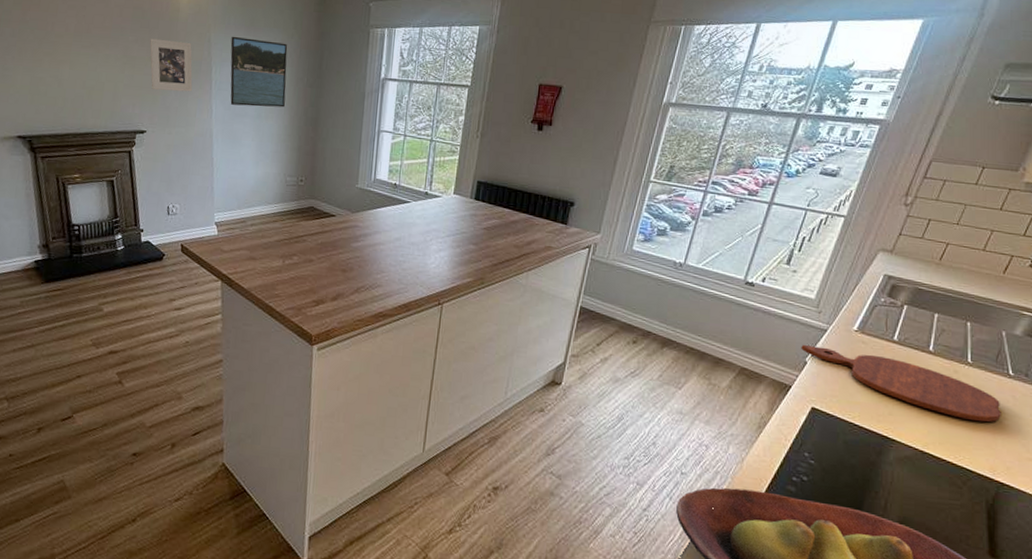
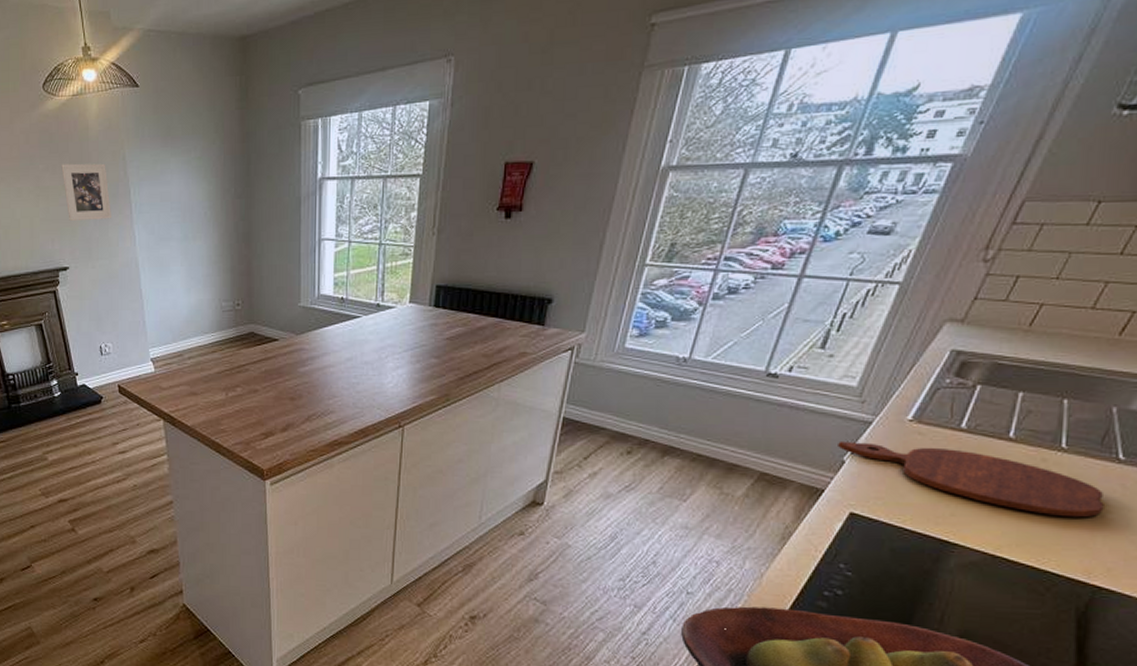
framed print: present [230,36,288,108] -> none [147,150,213,228]

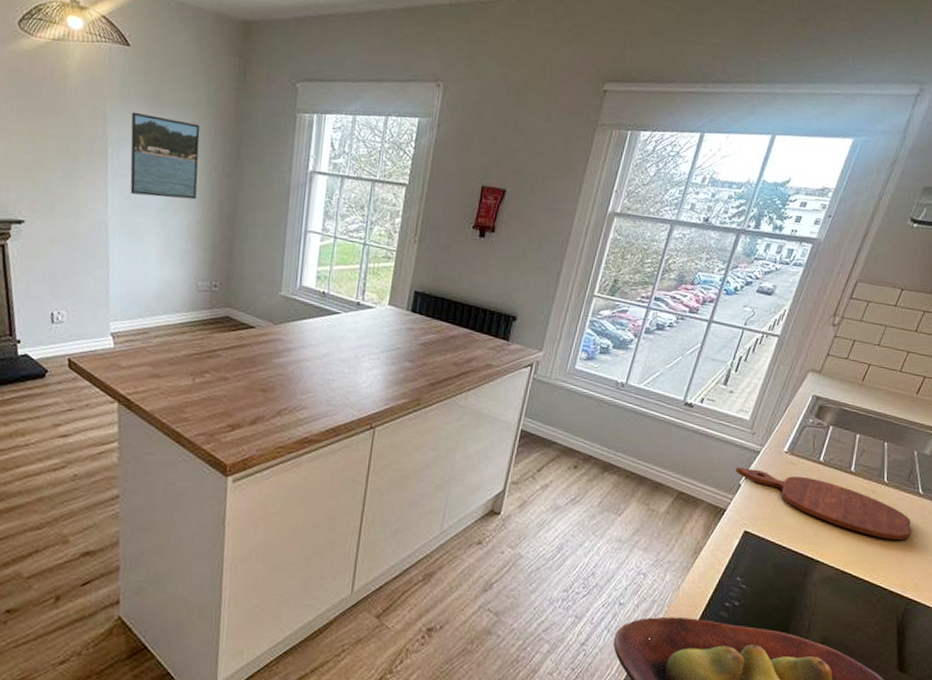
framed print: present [61,163,111,221] -> none [29,108,84,176]
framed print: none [147,150,213,228] -> present [130,112,200,200]

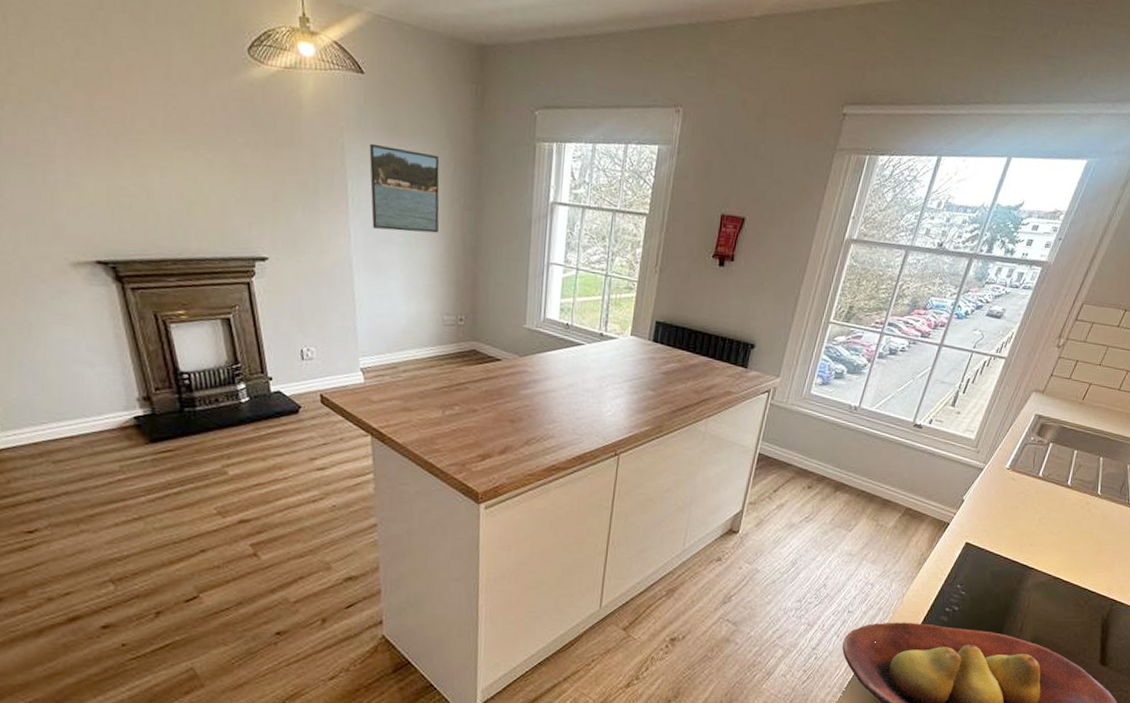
cutting board: present [736,466,912,541] -> none [960,483,1120,548]

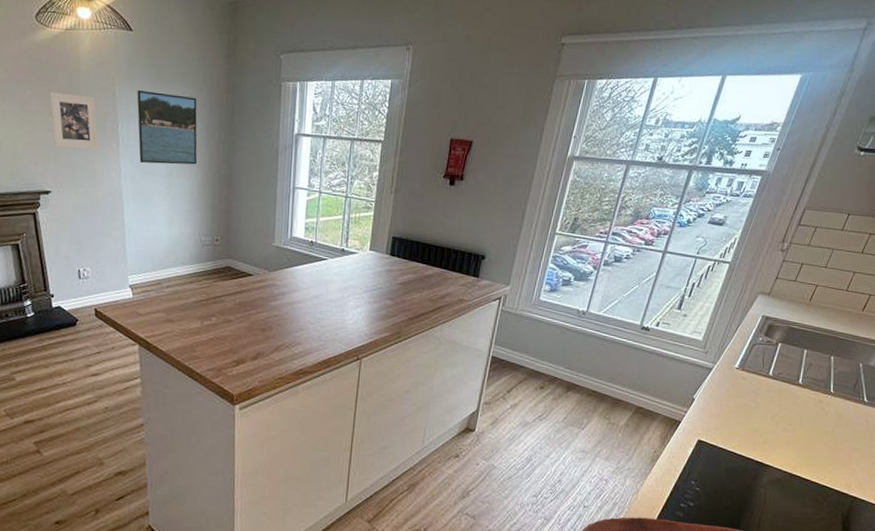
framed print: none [265,141,324,211] -> present [49,92,98,149]

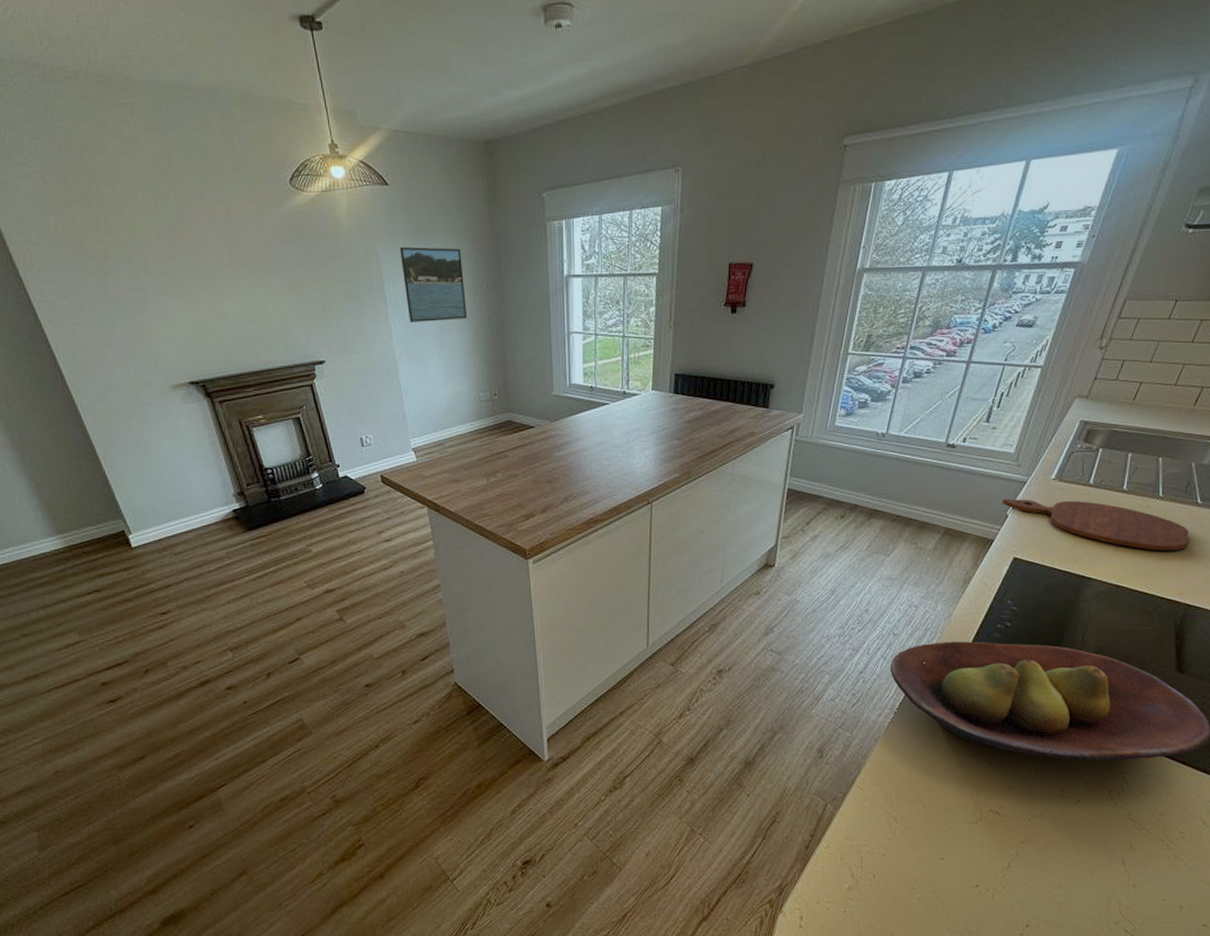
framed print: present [49,92,98,149] -> none [313,258,366,315]
cutting board: none [690,382,857,445] -> present [1002,498,1190,551]

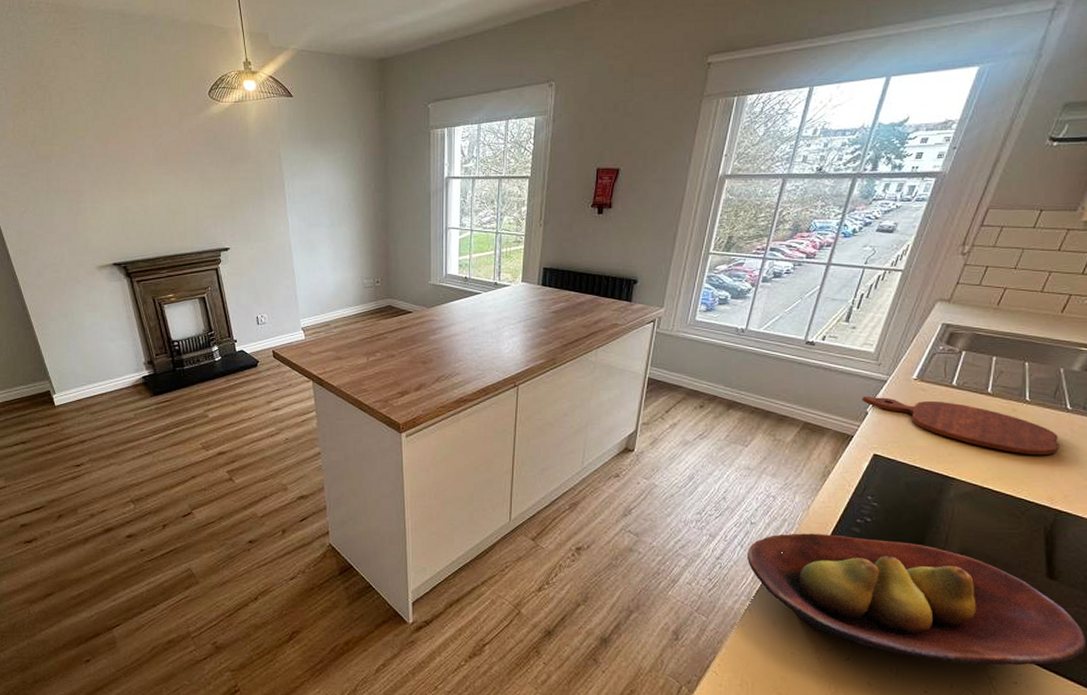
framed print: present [400,246,467,322] -> none [299,150,356,216]

